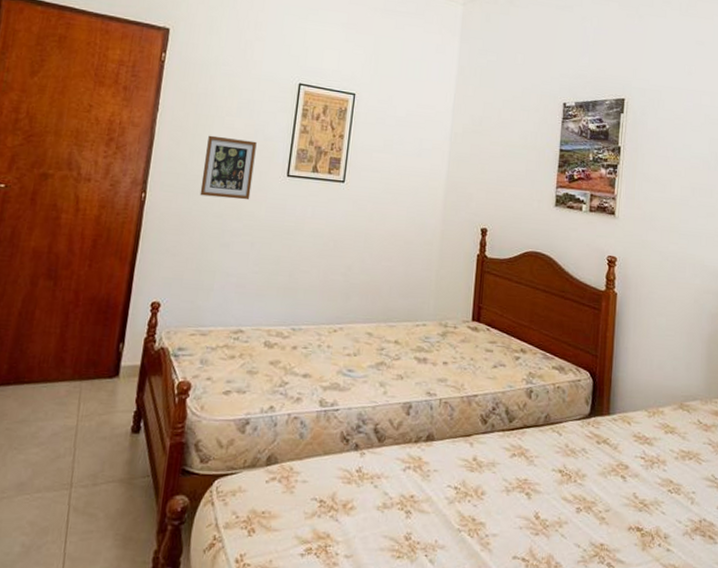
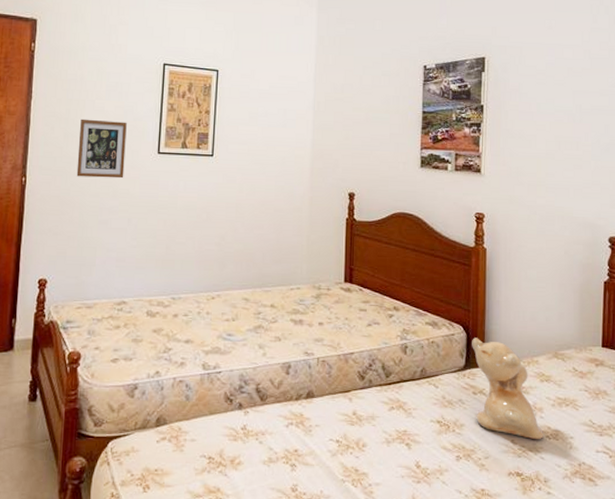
teddy bear: none [598,385,667,494] -> present [472,338,545,440]

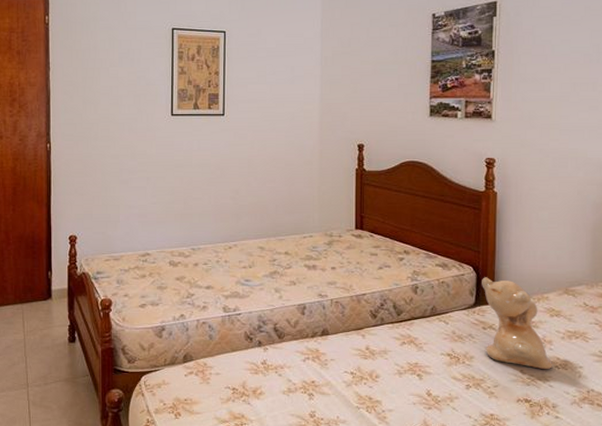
picture frame: present [76,119,127,179] -> none [96,86,141,141]

